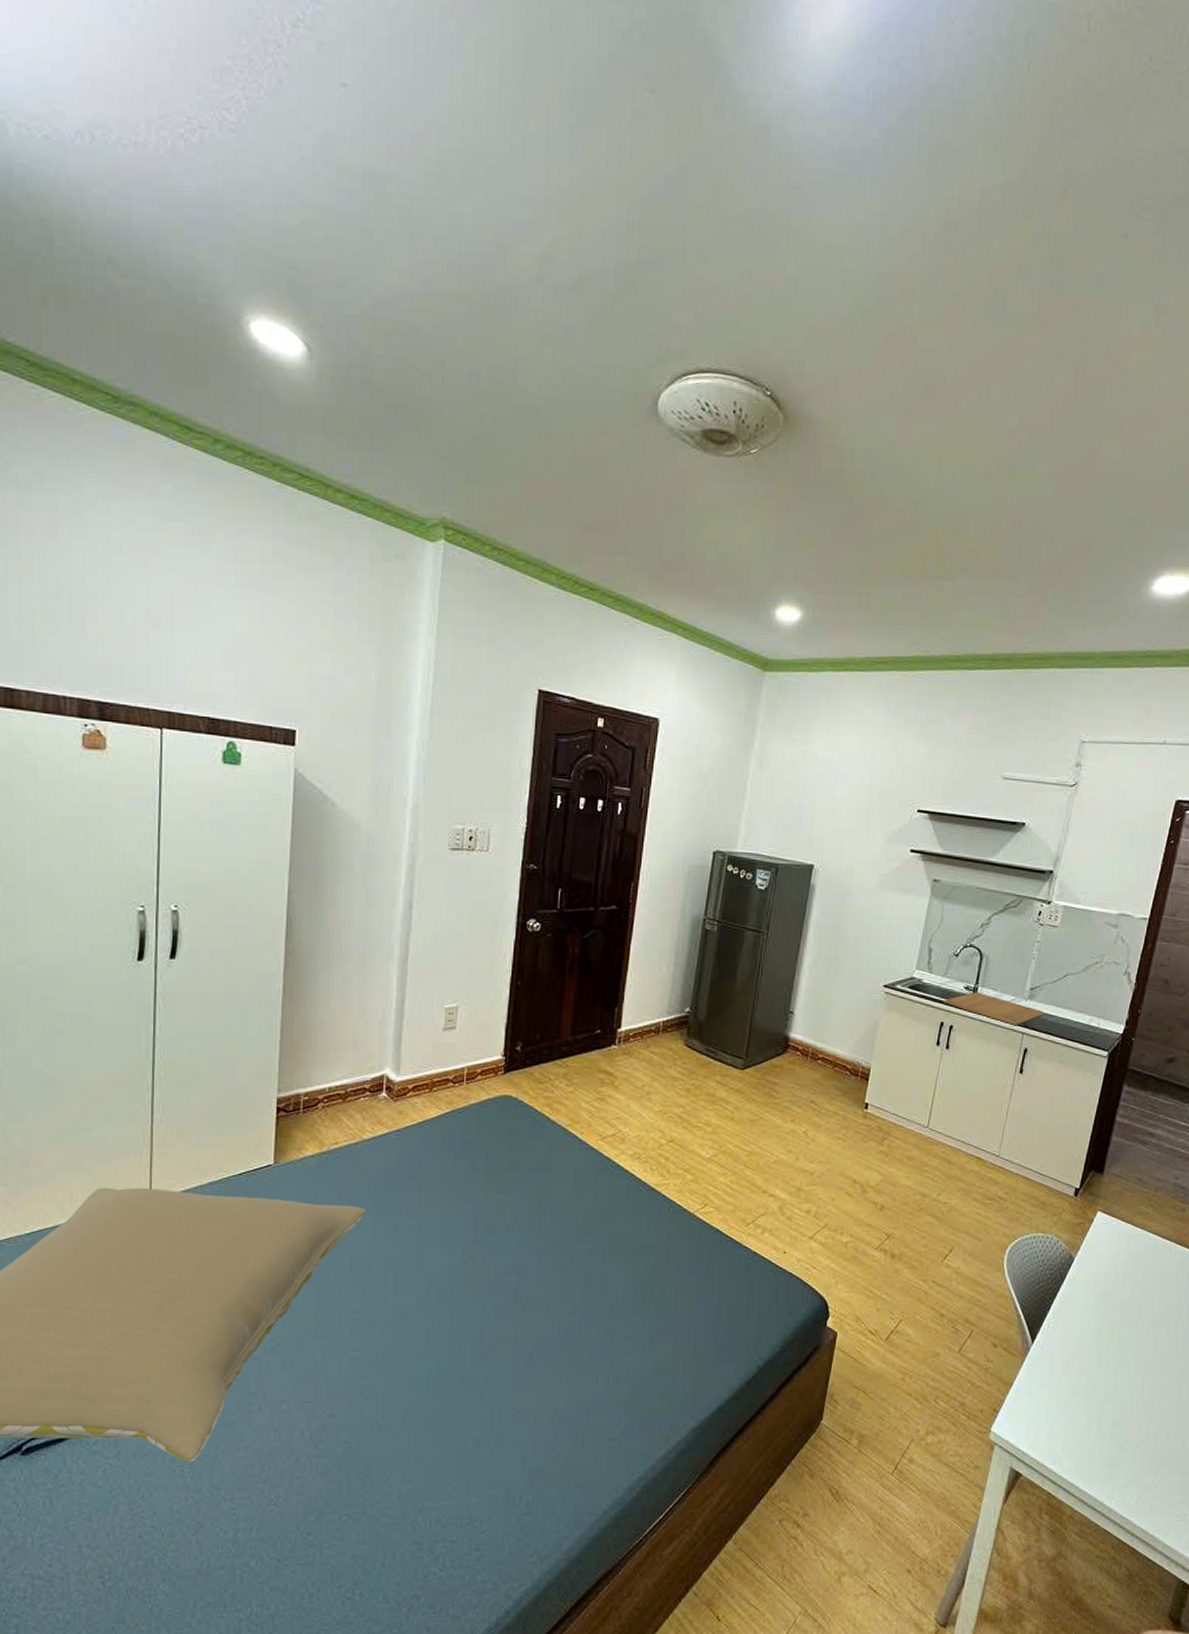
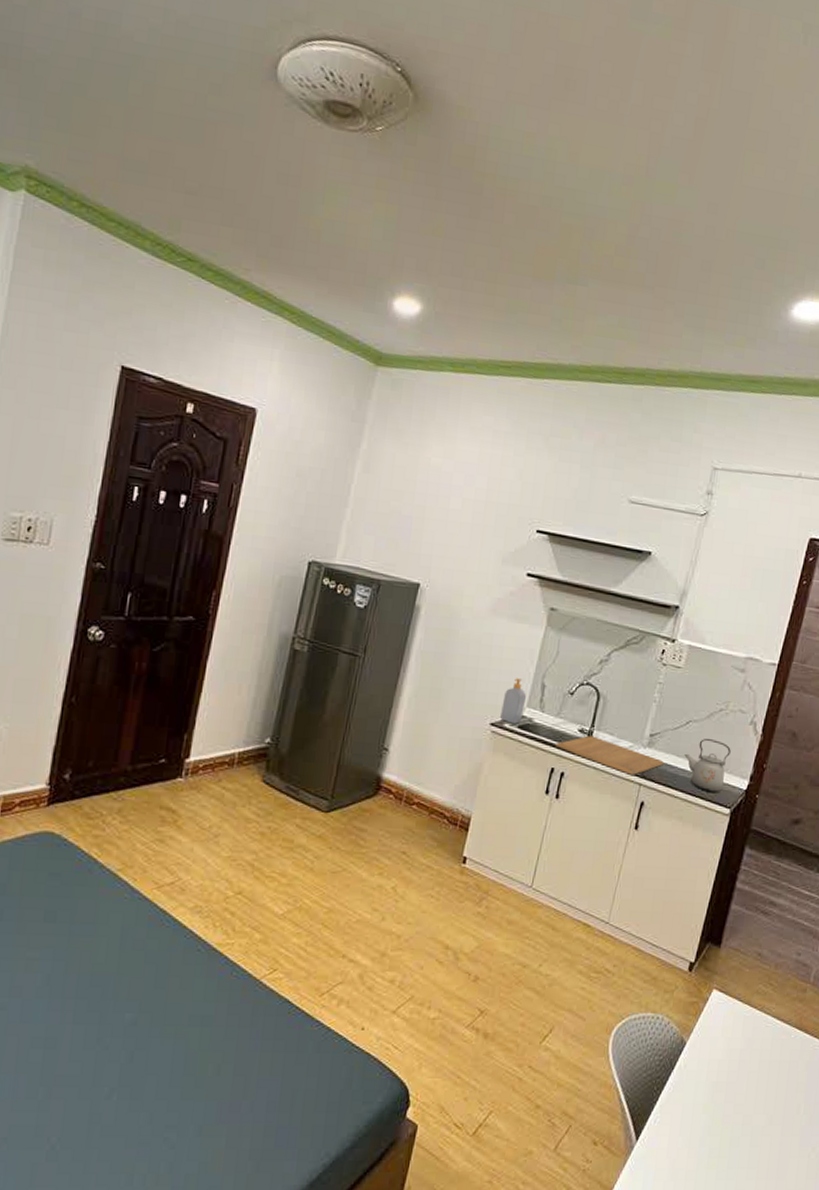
soap bottle: none [891,944,916,985] -> present [499,678,527,724]
kettle: none [1063,990,1107,1038] -> present [684,739,731,794]

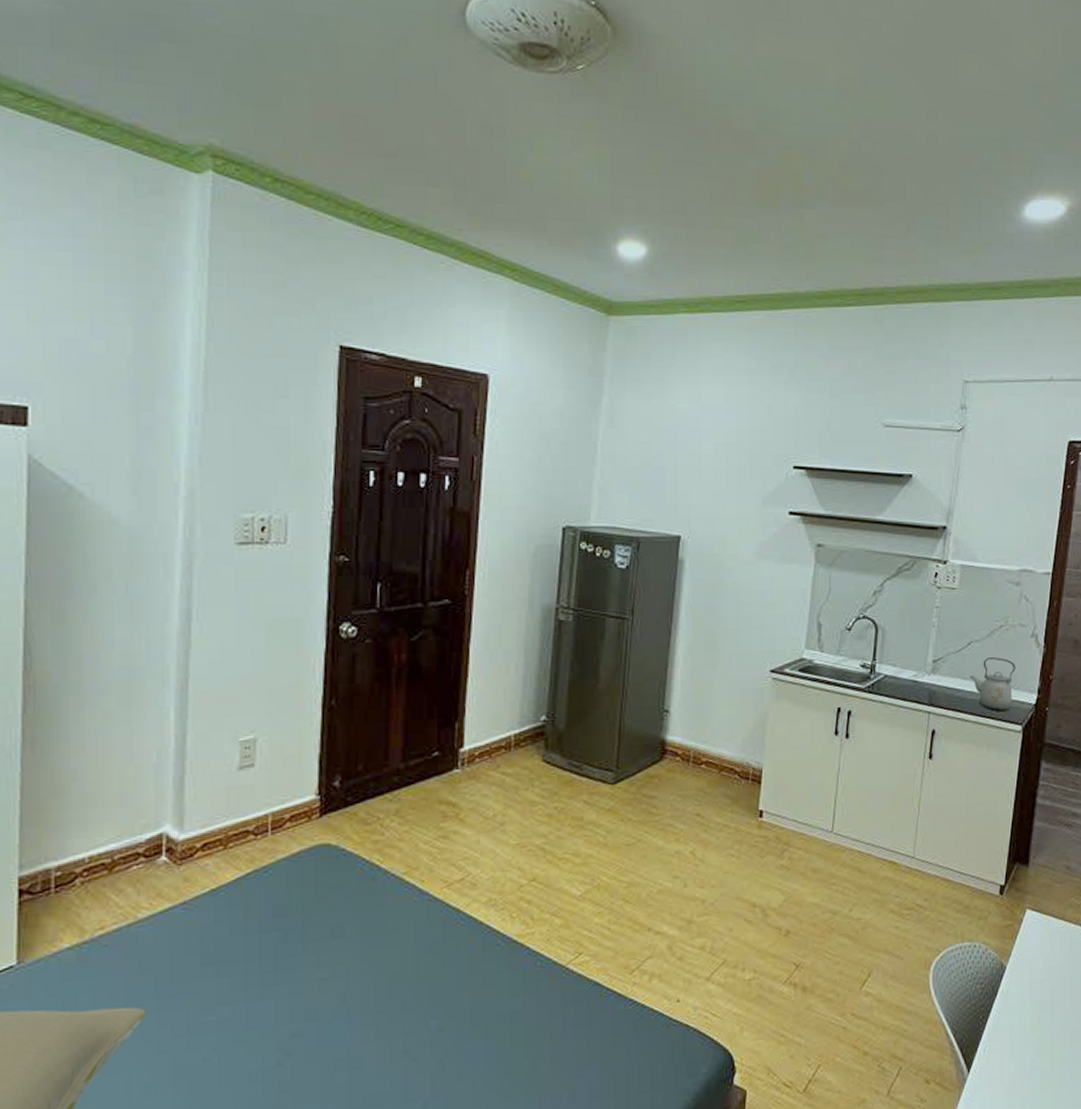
soap bottle: present [499,678,527,724] -> none [778,620,804,668]
chopping board: present [554,735,665,776] -> none [837,669,951,706]

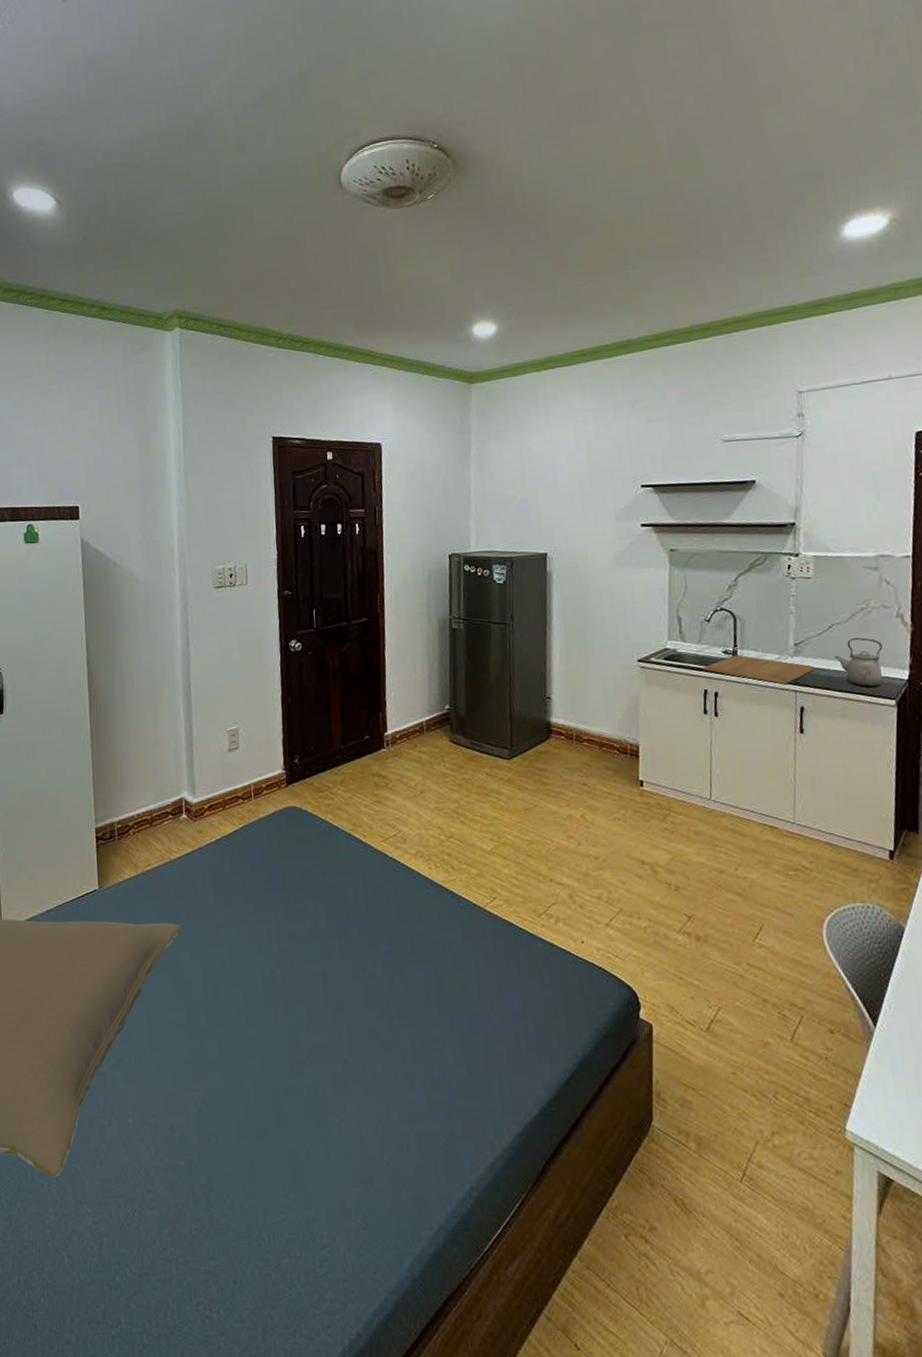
chopping board: none [837,669,951,706] -> present [702,654,816,685]

